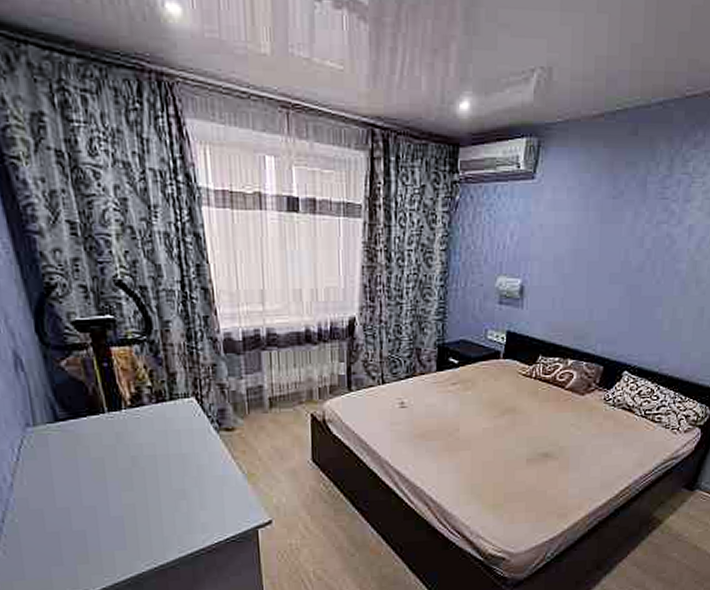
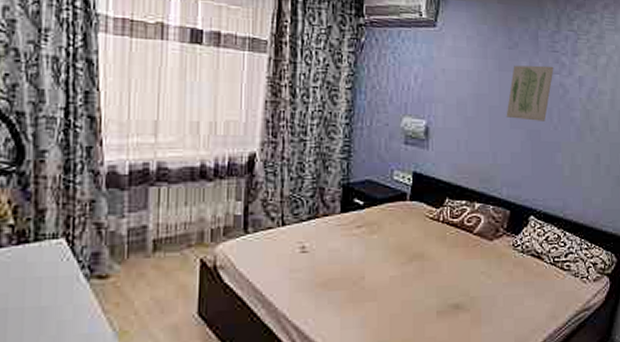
wall art: none [605,215,662,275] -> present [506,65,554,121]

